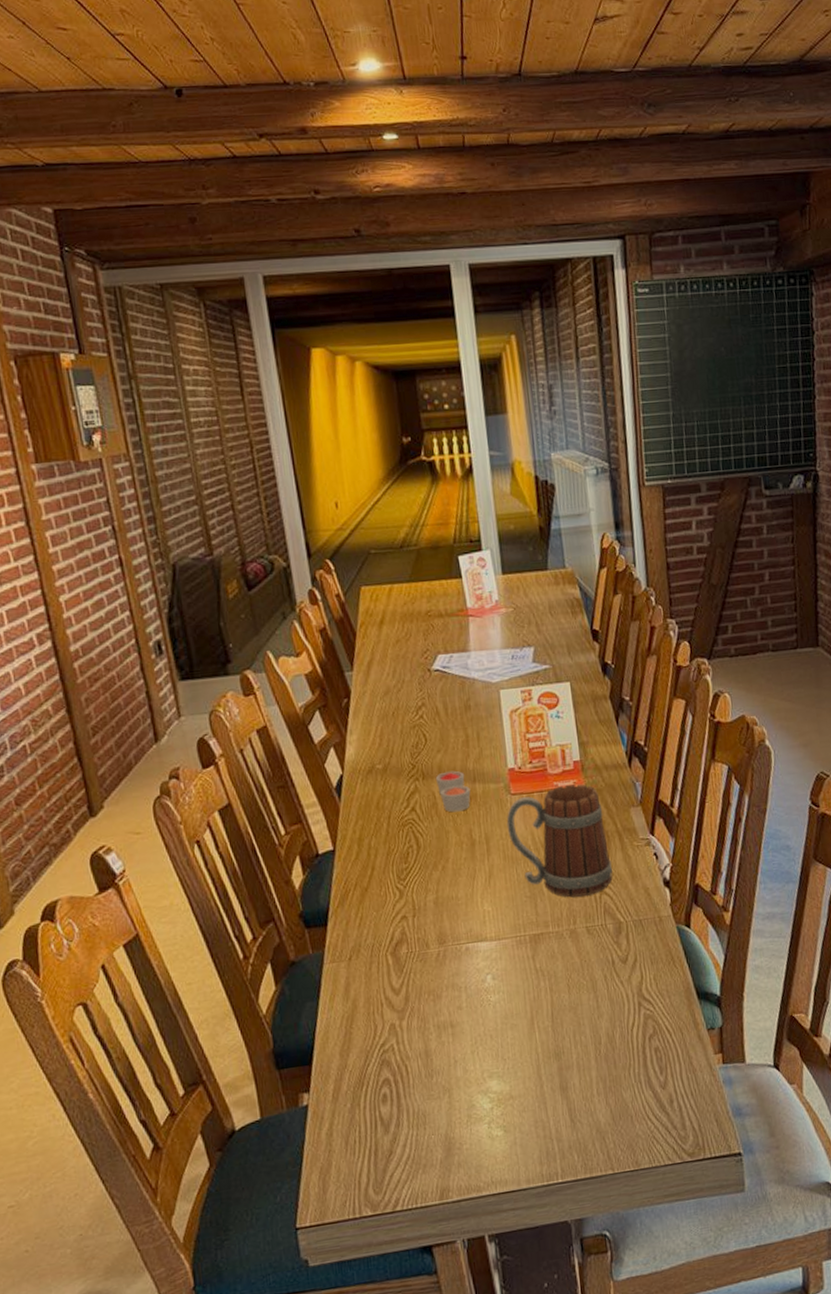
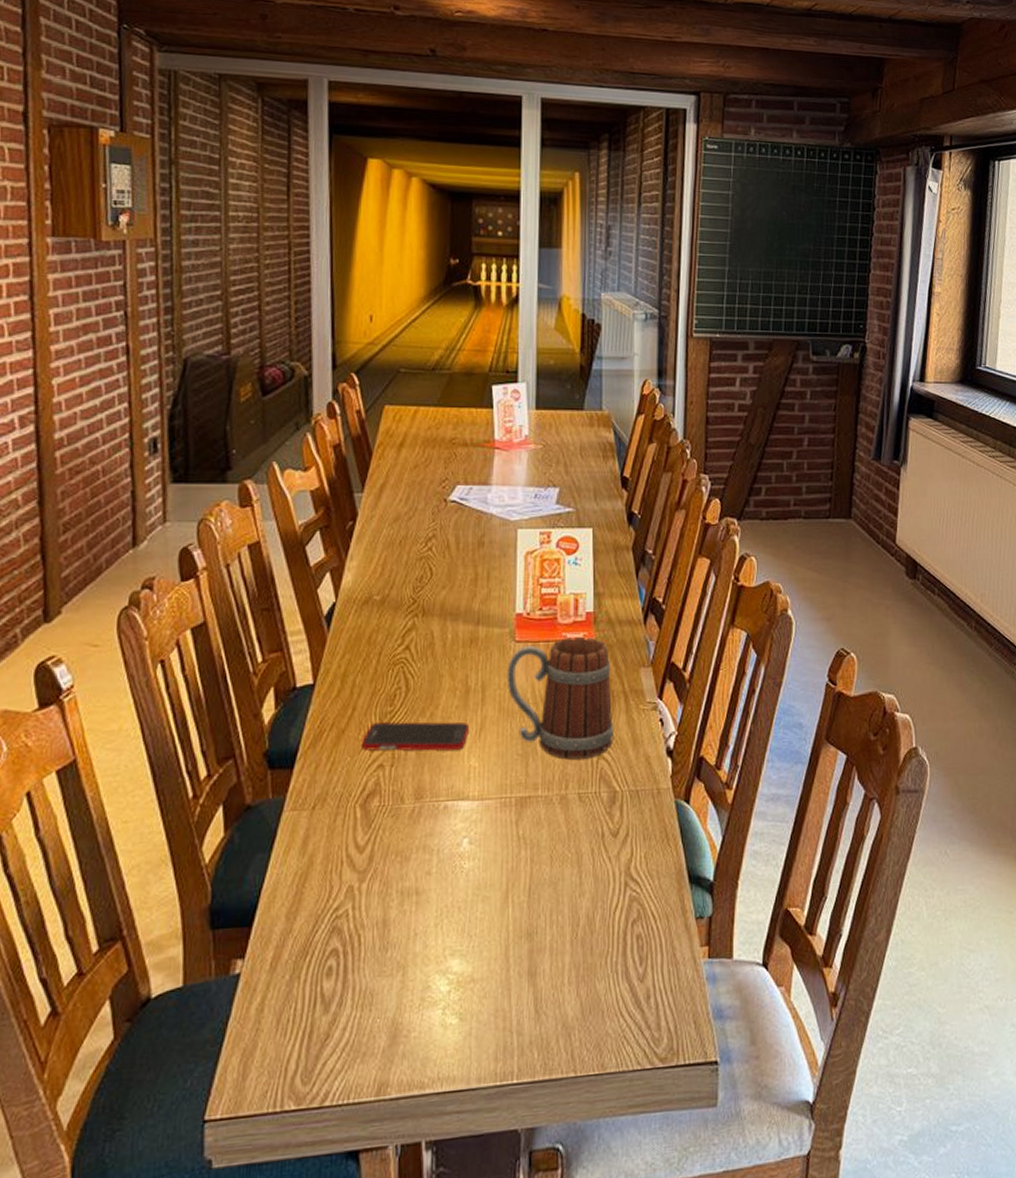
cell phone: none [384,872,480,905] -> present [362,722,470,751]
candle: present [435,770,471,813] -> none [436,610,472,655]

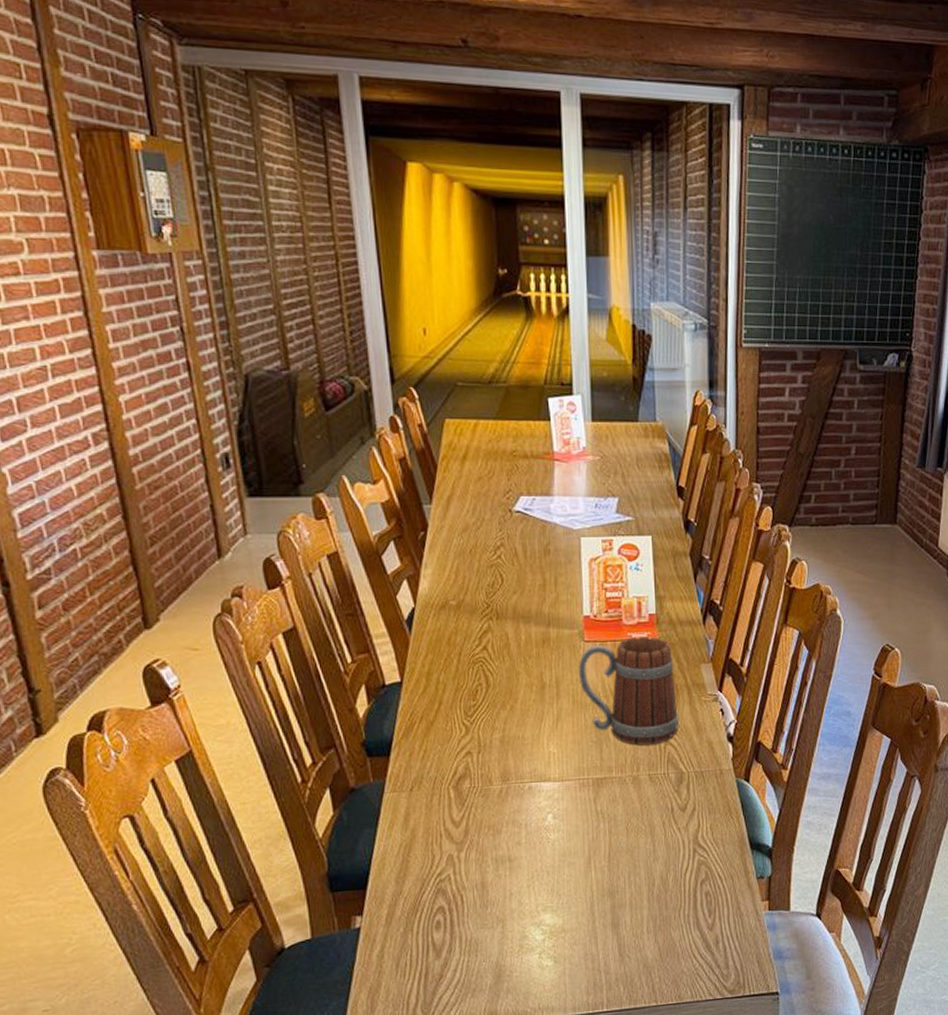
cell phone: present [362,722,470,751] -> none [450,714,548,740]

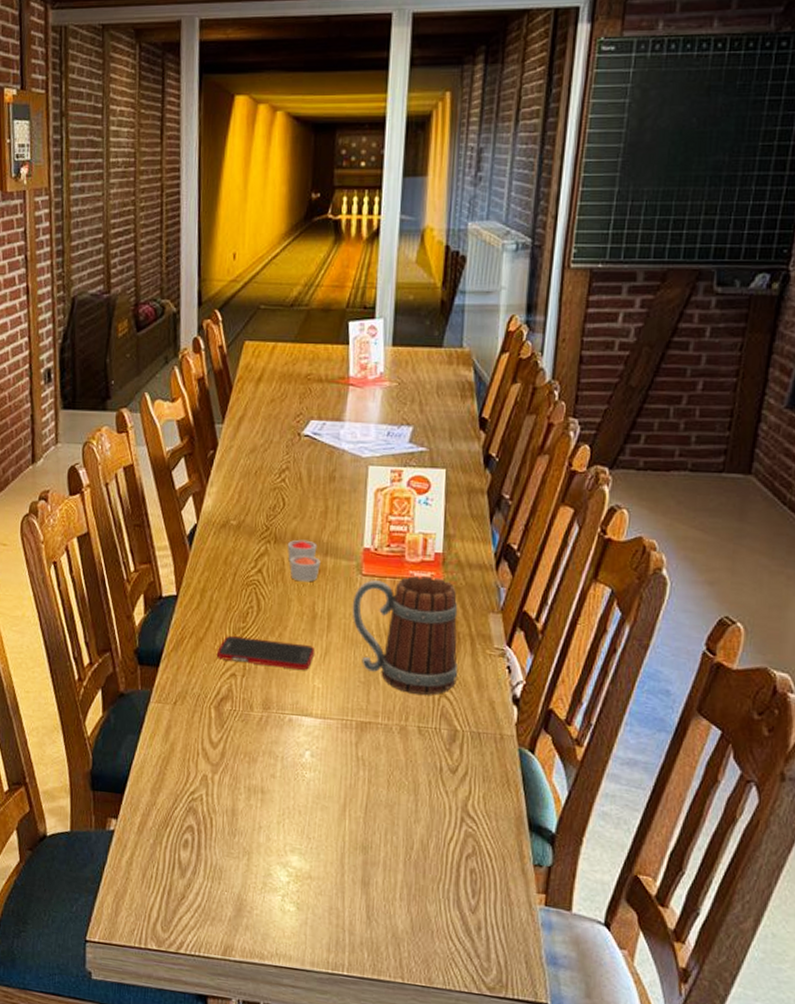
cell phone: none [450,714,548,740] -> present [217,636,315,670]
candle: none [509,613,544,654] -> present [287,539,321,582]

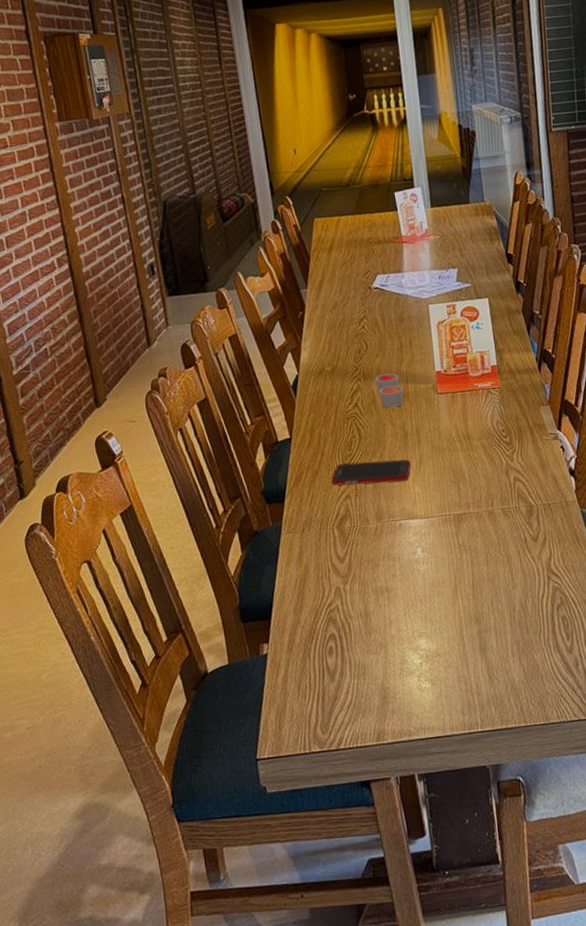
beer mug: present [352,575,458,695] -> none [434,385,525,483]

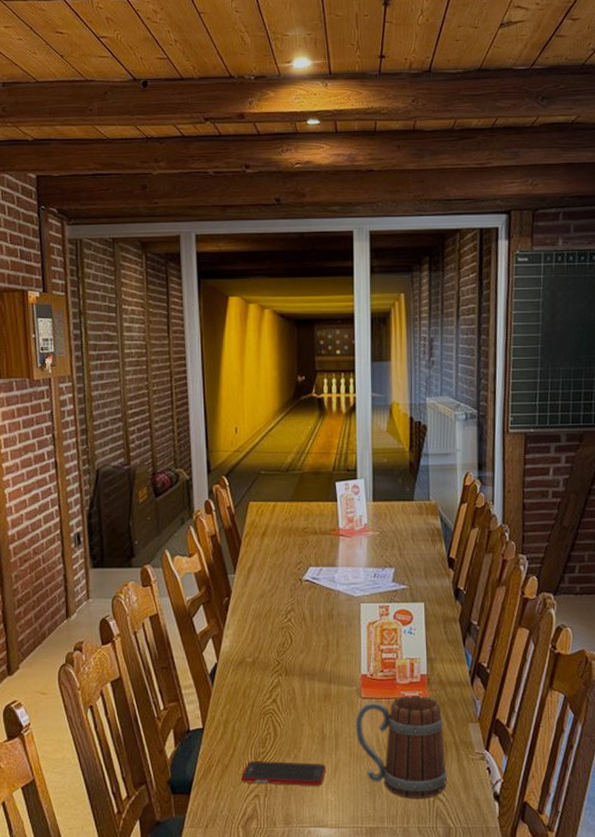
candle: present [374,373,404,408] -> none [296,671,326,708]
beer mug: none [434,385,525,483] -> present [355,694,447,798]

